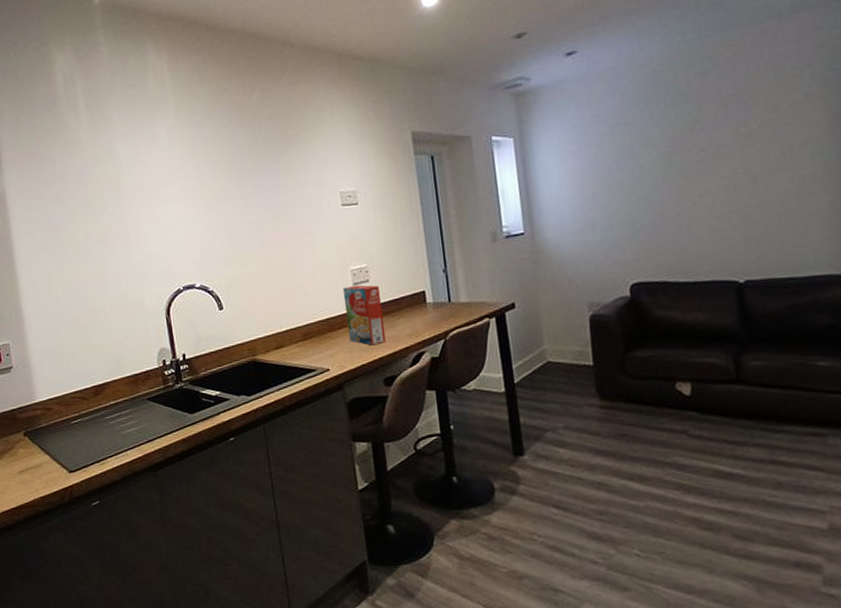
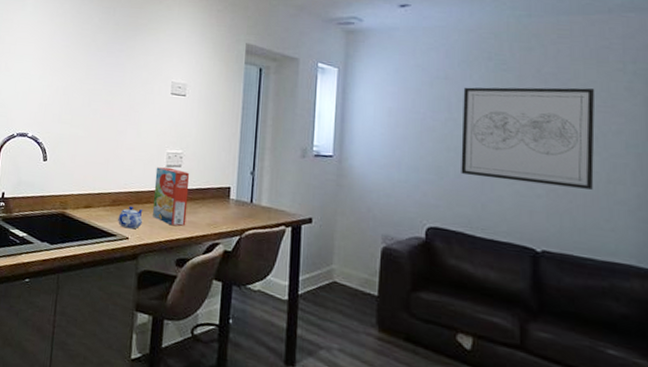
teapot: none [313,335,340,360] -> present [118,205,143,230]
wall art: none [645,102,786,221] -> present [461,87,595,190]

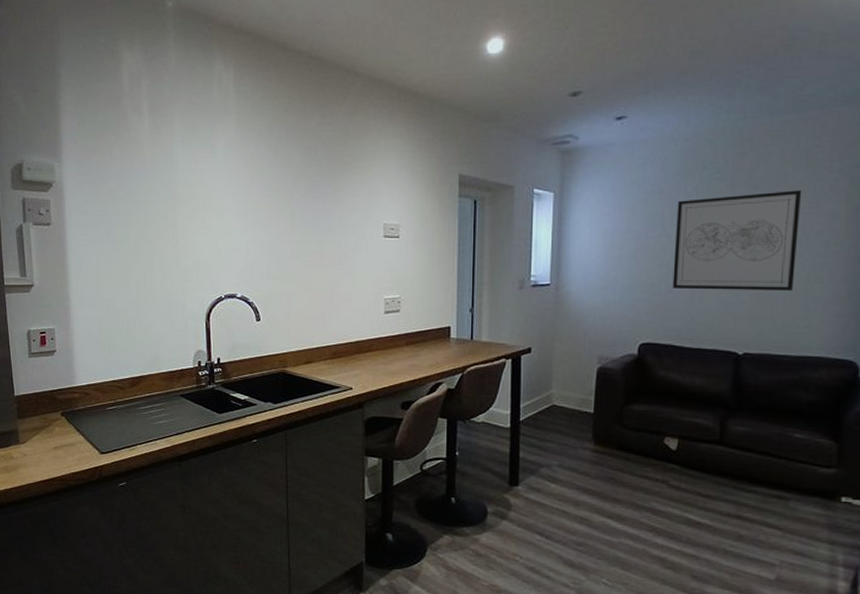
teapot: present [118,205,143,230] -> none [340,356,365,379]
cereal box: present [153,167,190,226] -> none [374,313,409,371]

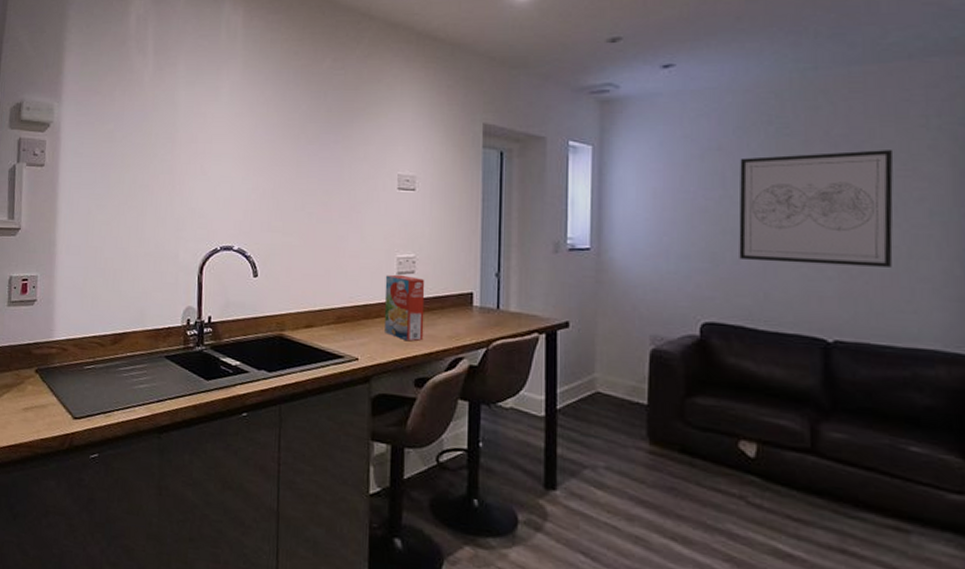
cereal box: none [374,313,409,371] -> present [384,274,425,342]

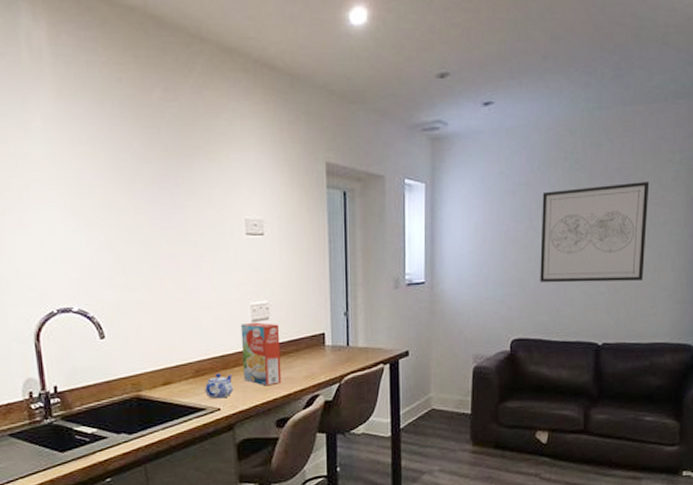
teapot: none [345,322,373,349] -> present [205,373,233,399]

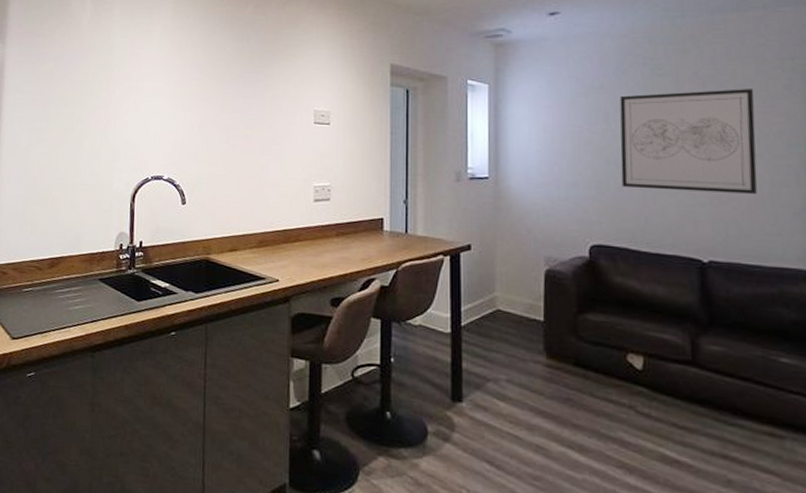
teapot: present [205,373,233,399] -> none [266,245,292,271]
cereal box: present [240,322,282,386] -> none [302,201,340,264]

